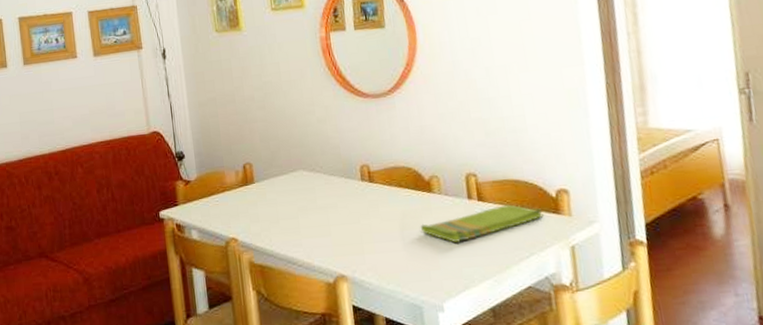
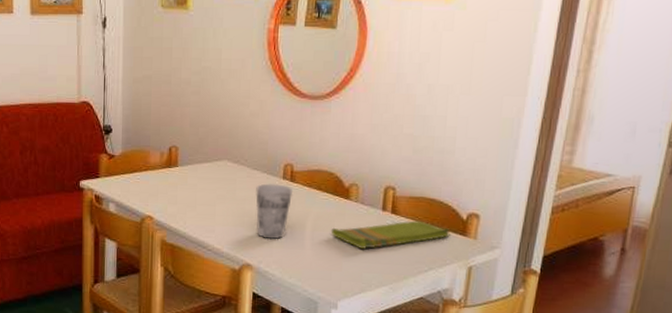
cup: none [336,186,375,246] -> present [256,183,293,239]

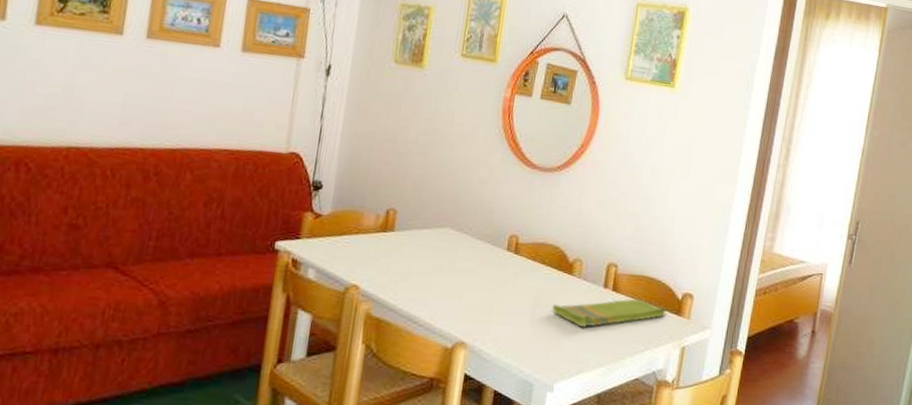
cup: present [256,183,293,239] -> none [475,254,516,315]

